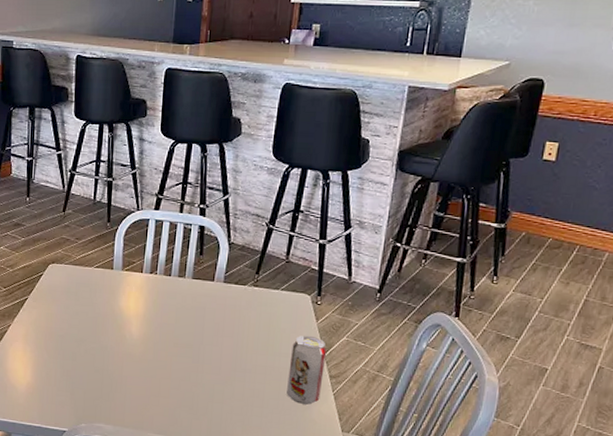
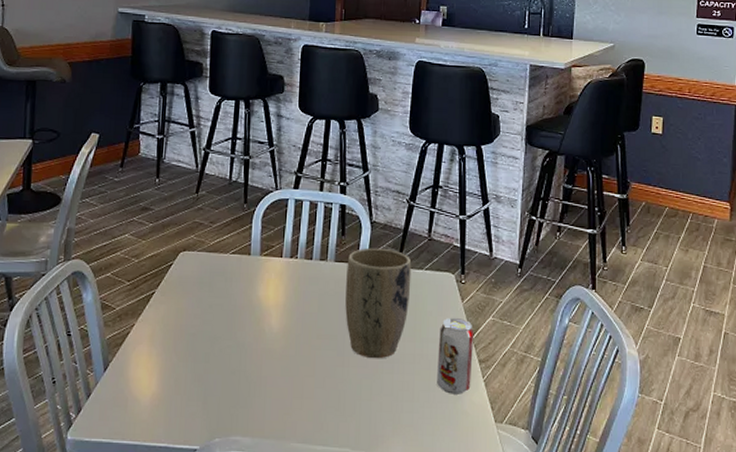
plant pot: none [201,267,268,368] -> present [345,248,412,359]

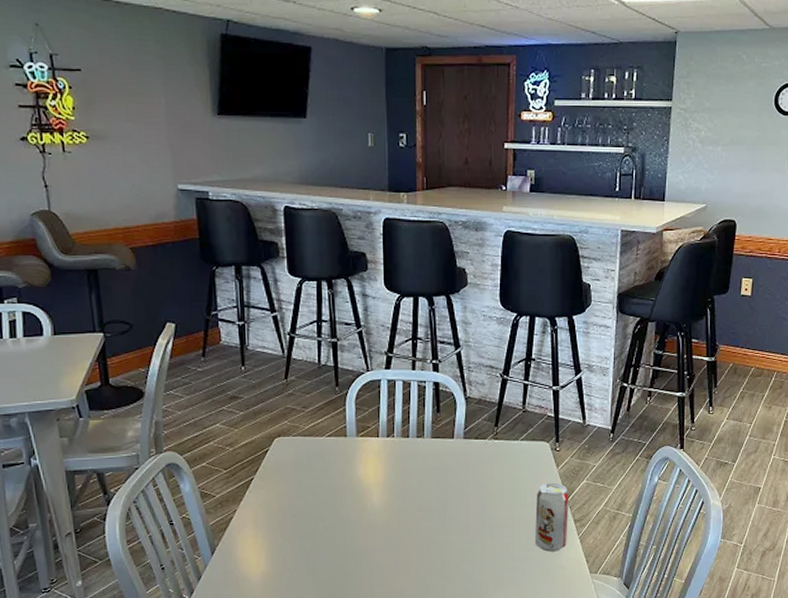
plant pot: present [345,248,412,359] -> none [444,422,507,526]

